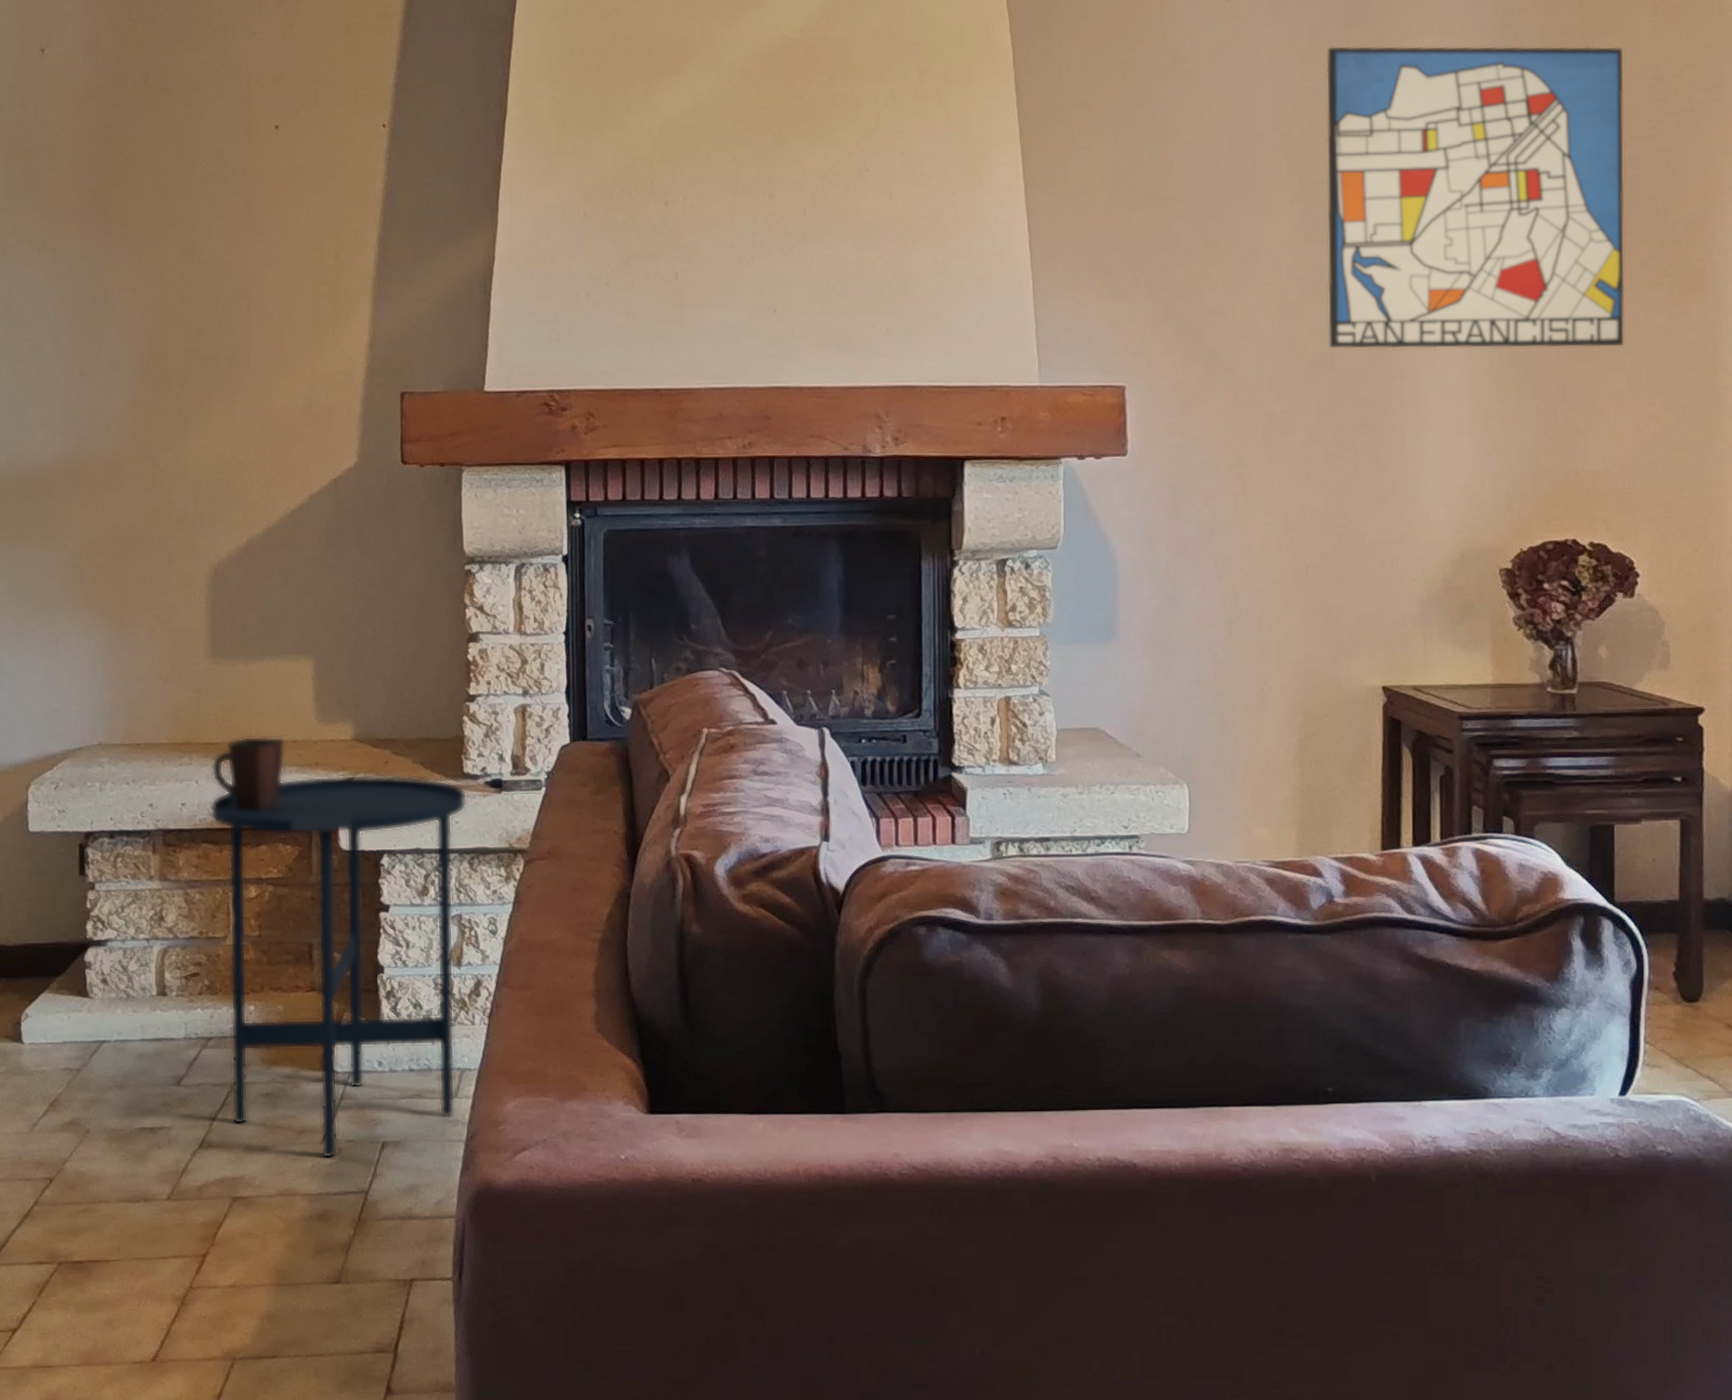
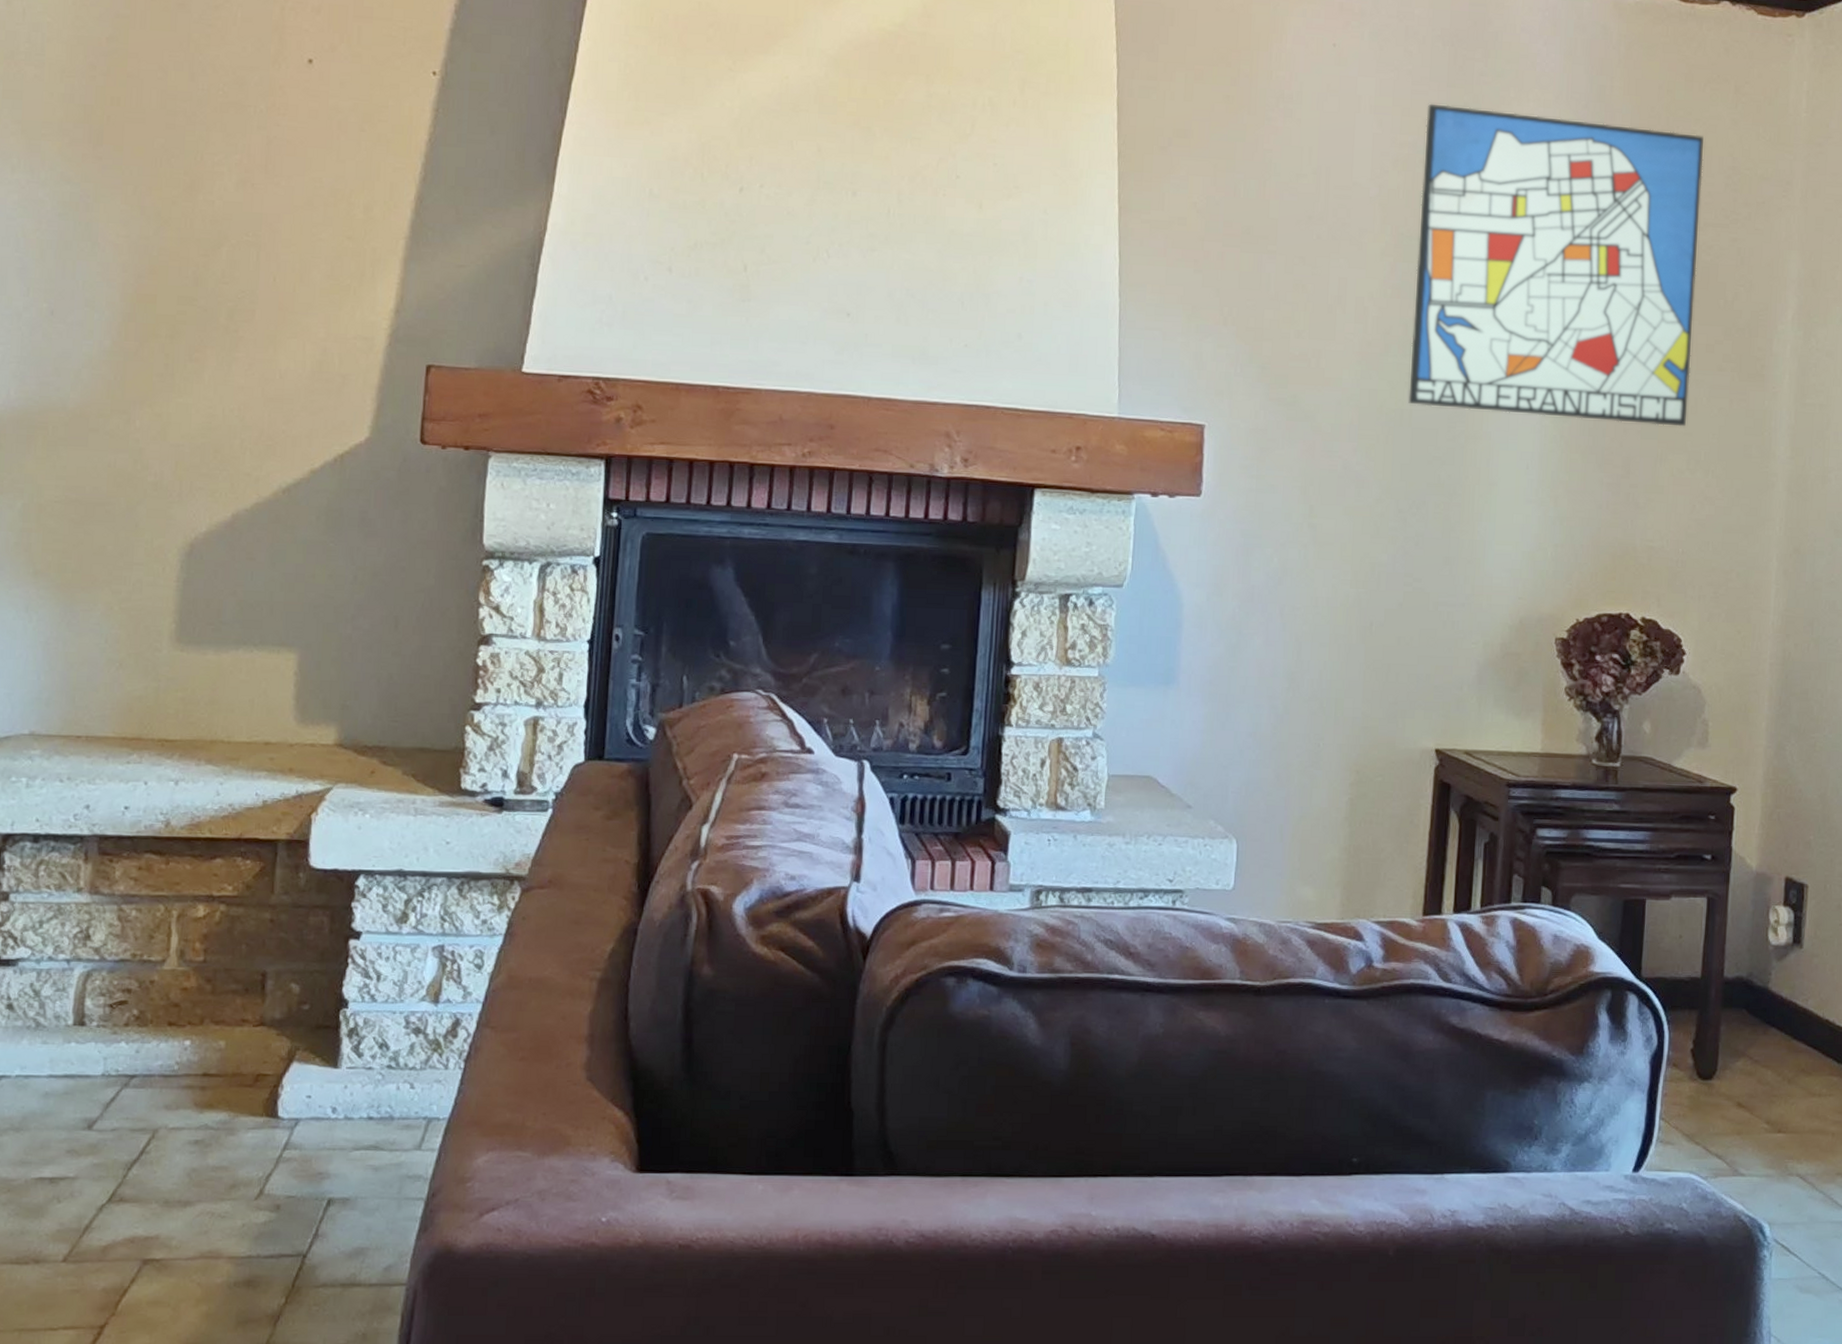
side table: present [210,774,467,1159] -> none [152,784,463,1217]
mug: present [211,736,286,811] -> none [164,734,257,820]

